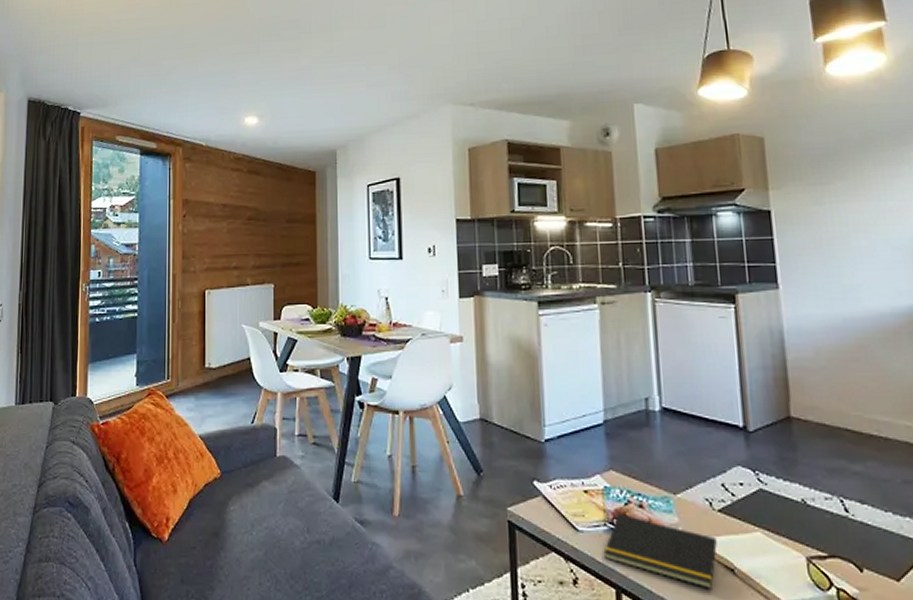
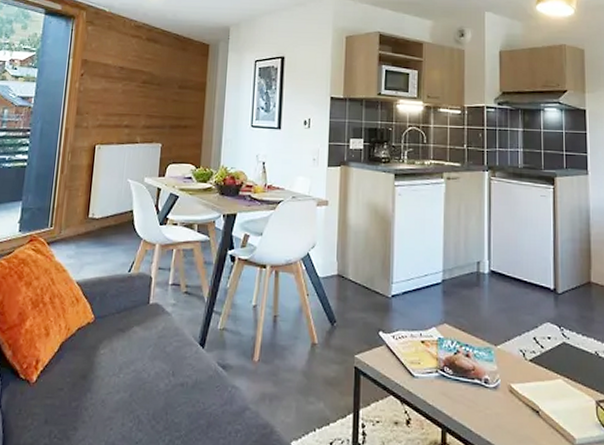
notepad: present [603,514,717,589] -> none [433,362,527,428]

